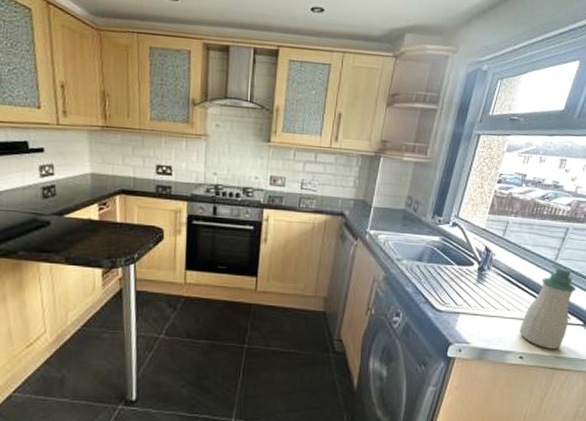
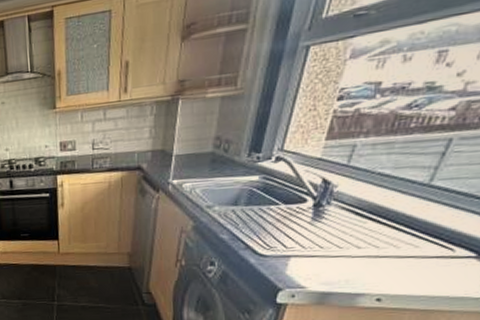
soap bottle: present [519,264,577,349] -> none [375,187,465,288]

